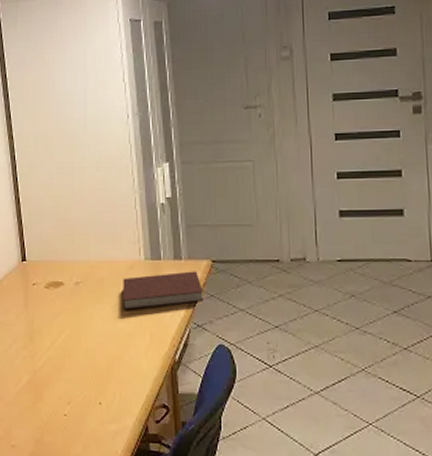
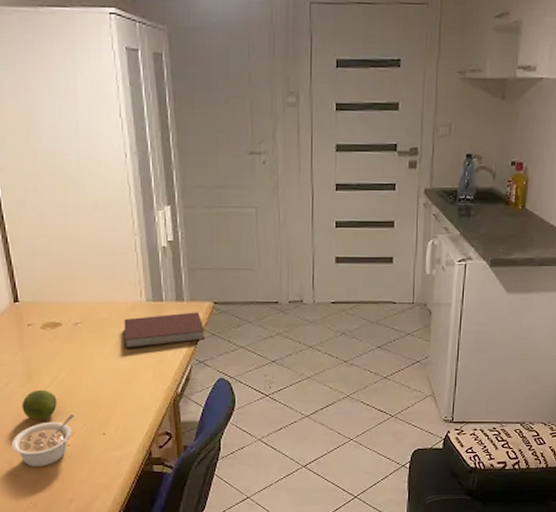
legume: none [12,380,72,439] -> present [12,415,75,468]
fruit: none [23,352,56,385] -> present [22,389,57,420]

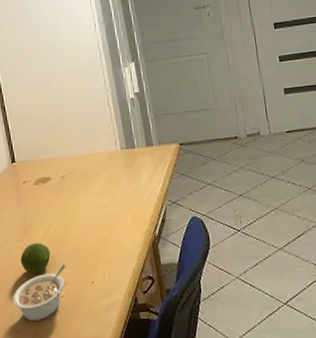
notebook: present [124,312,206,349] -> none [103,154,176,196]

